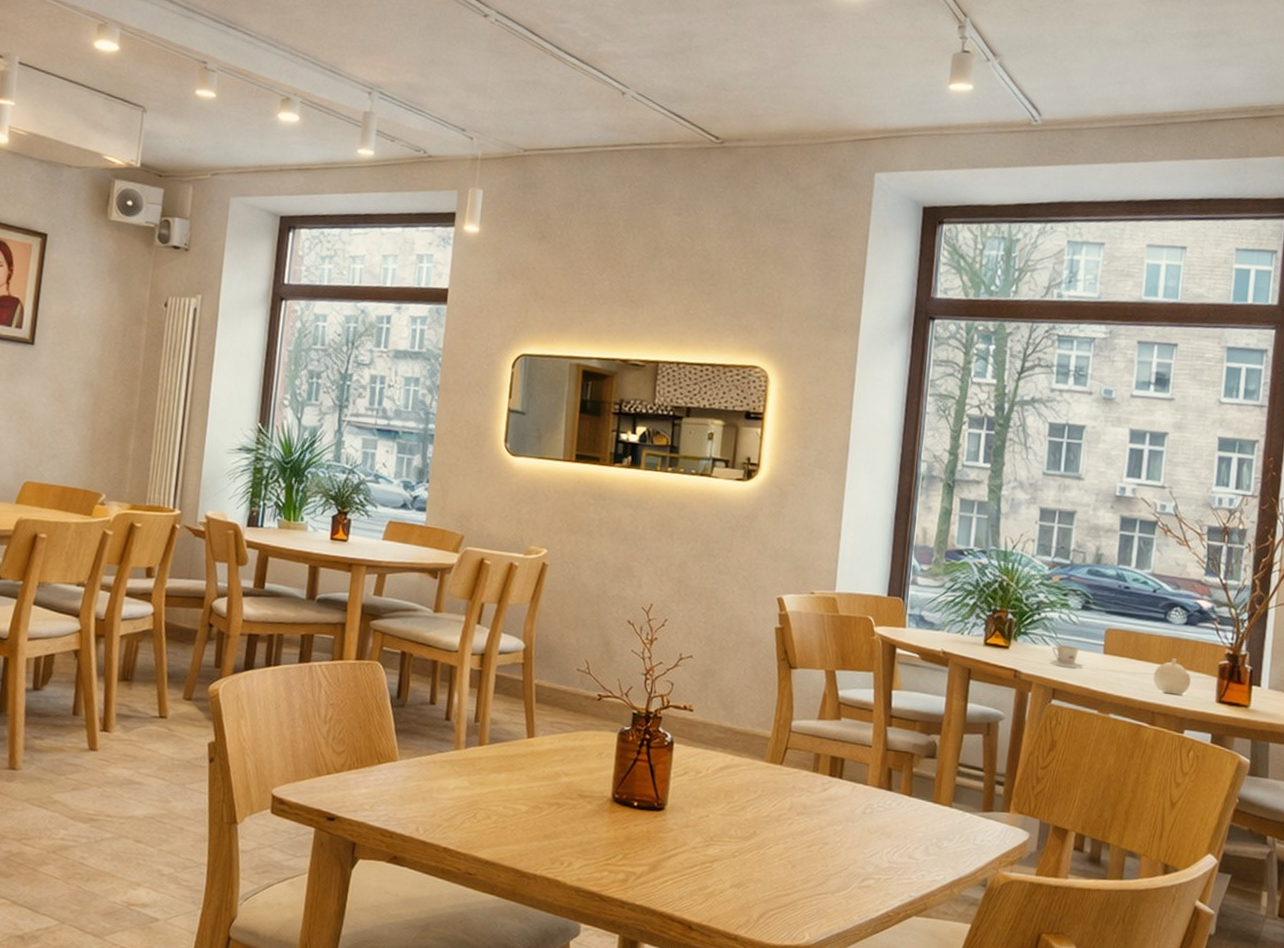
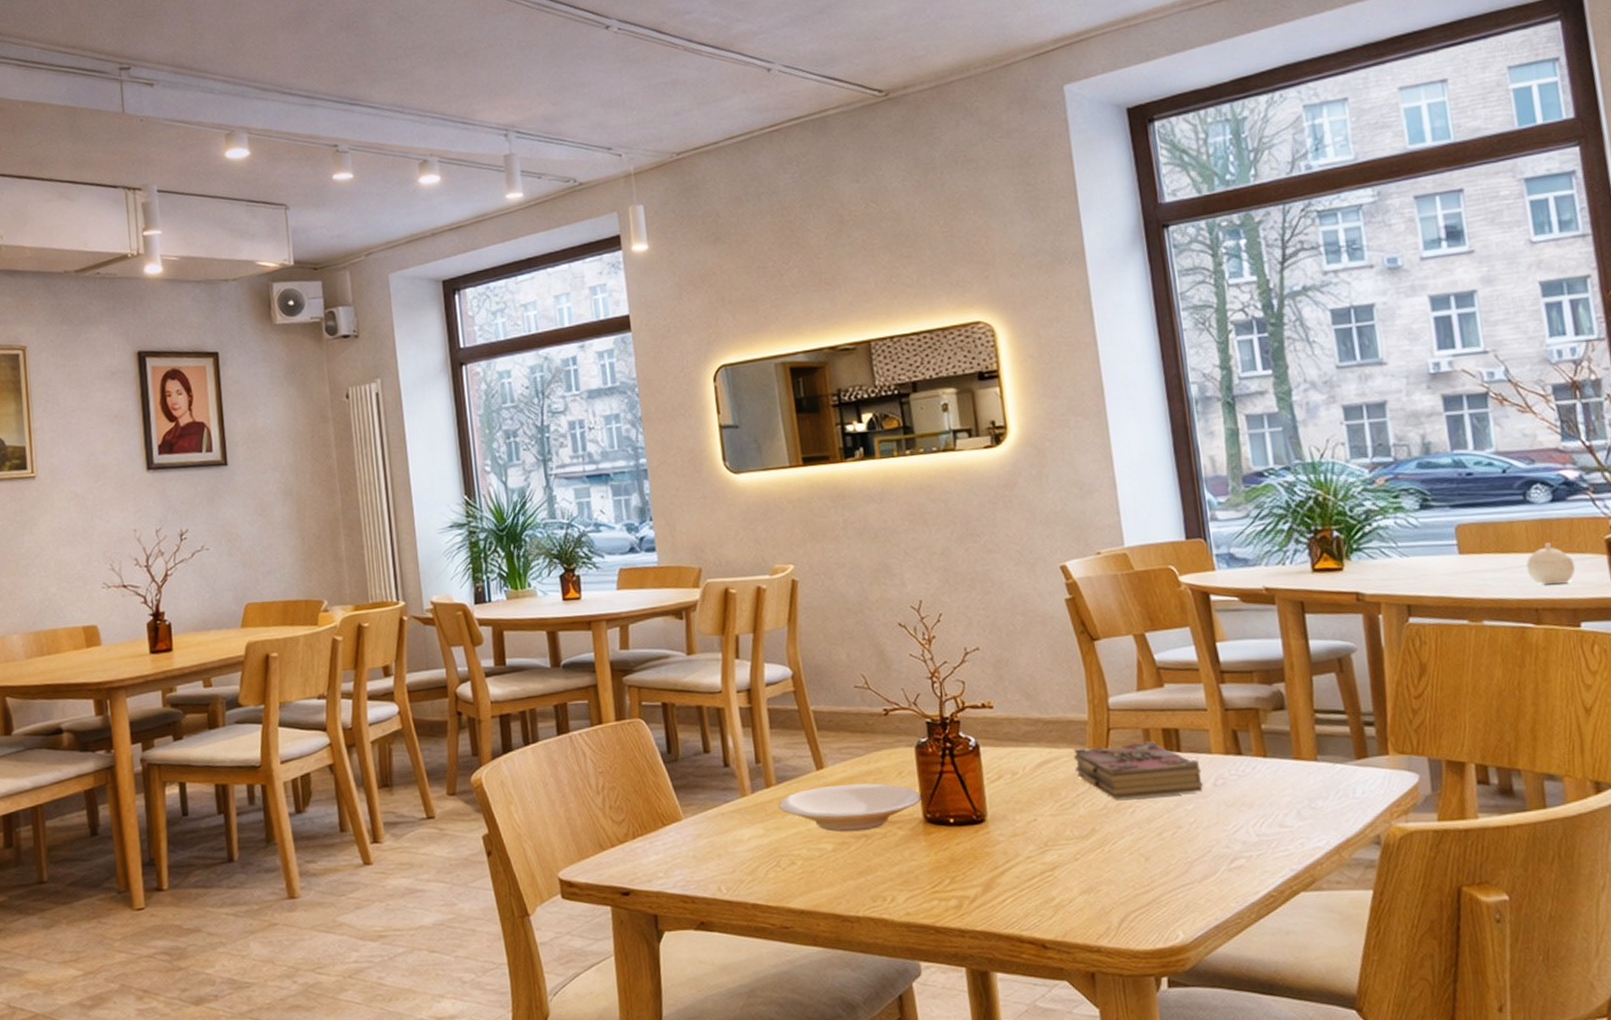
saucer: none [486,753,615,799] -> present [778,783,922,832]
book: none [751,759,855,817] -> present [1073,741,1203,800]
teacup: present [1049,645,1084,670] -> none [1394,553,1439,580]

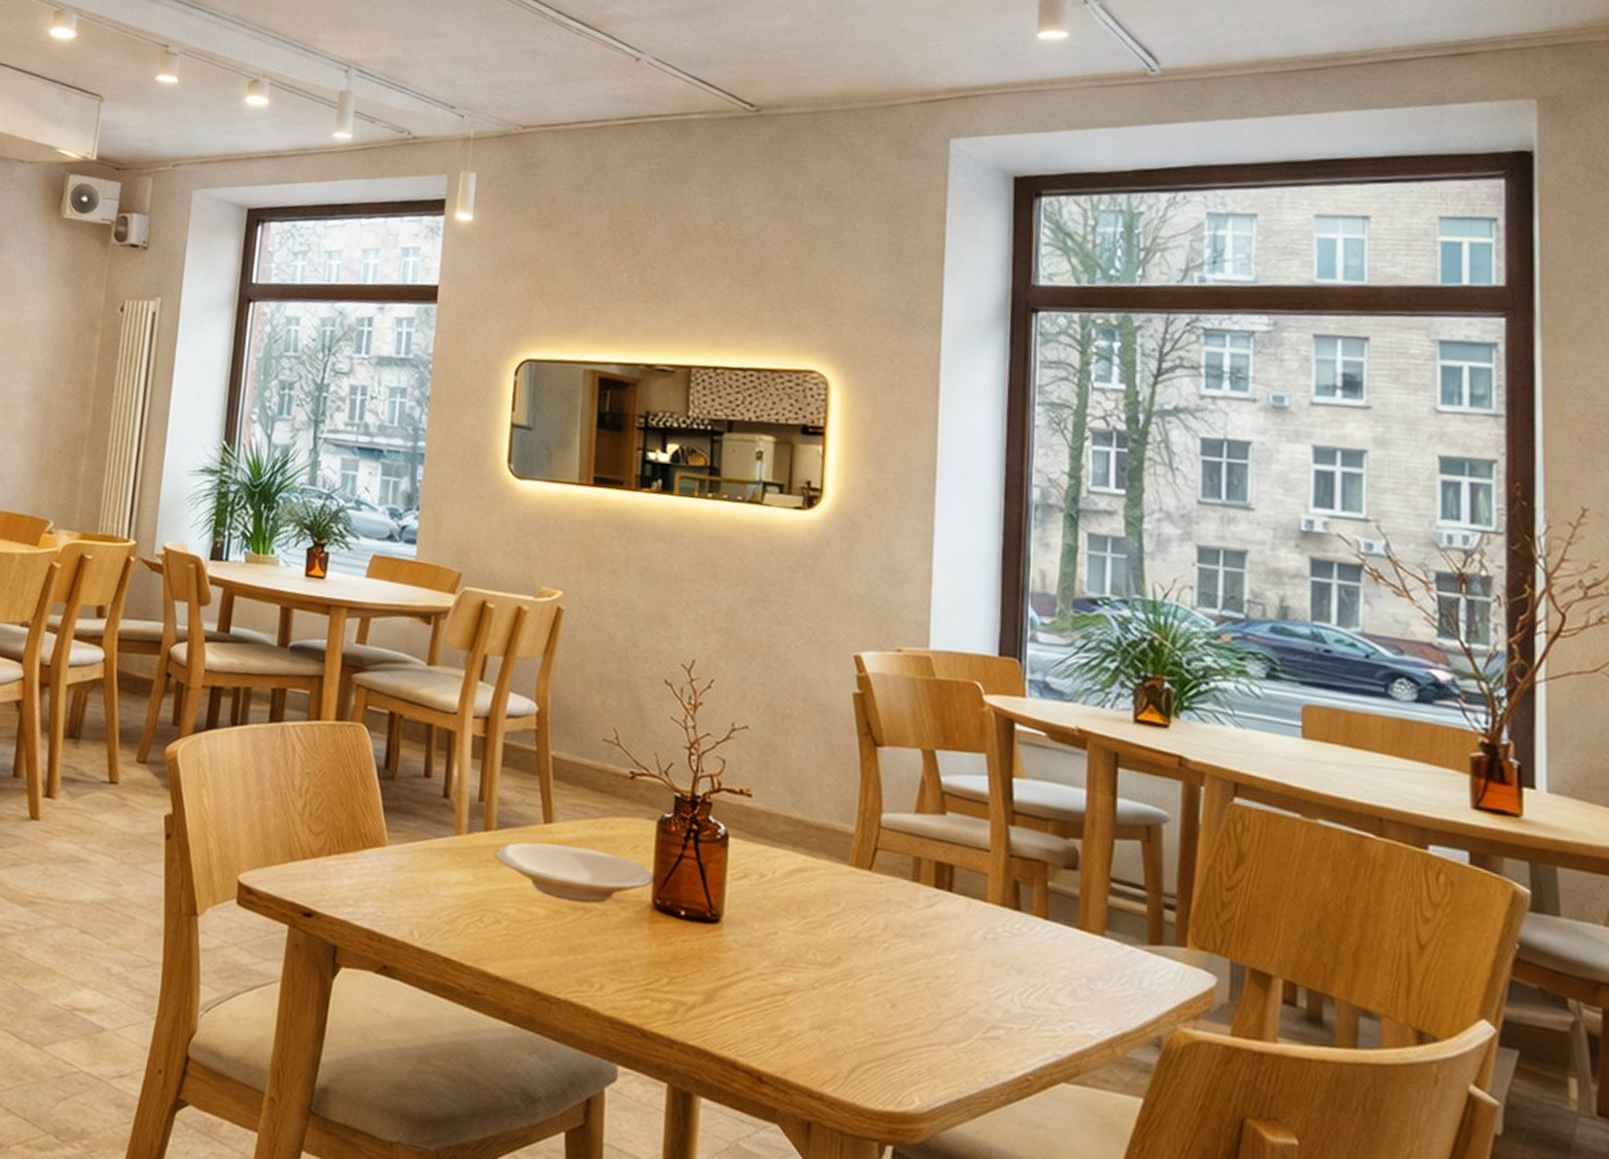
book: present [1073,741,1203,800] -> none [831,862,972,943]
sugar bowl: present [1526,543,1576,585] -> none [1376,746,1432,797]

